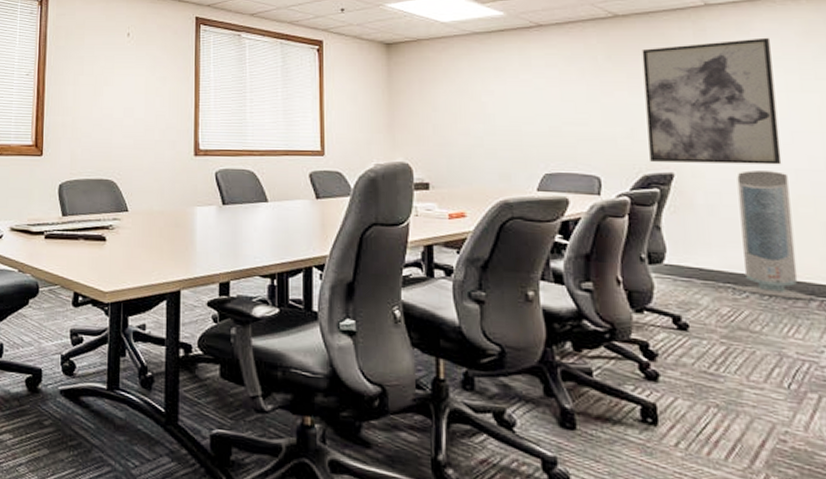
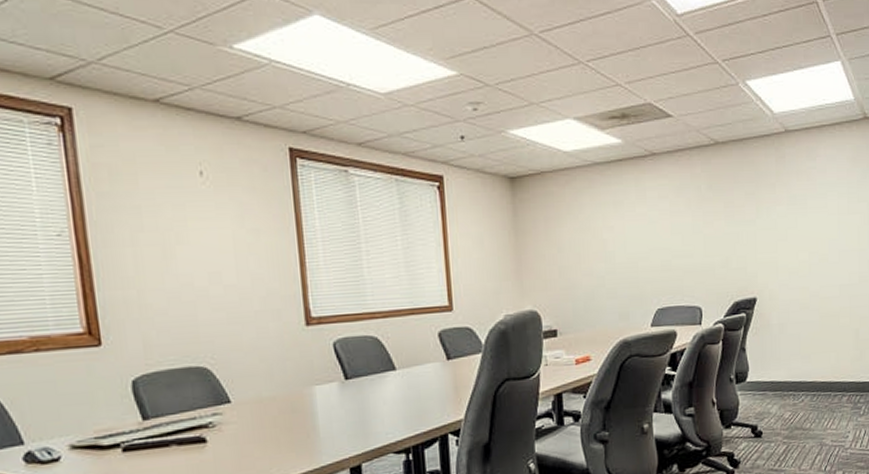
wall art: present [642,37,782,165] -> none [736,163,831,288]
air purifier: present [734,170,812,301] -> none [794,288,844,398]

